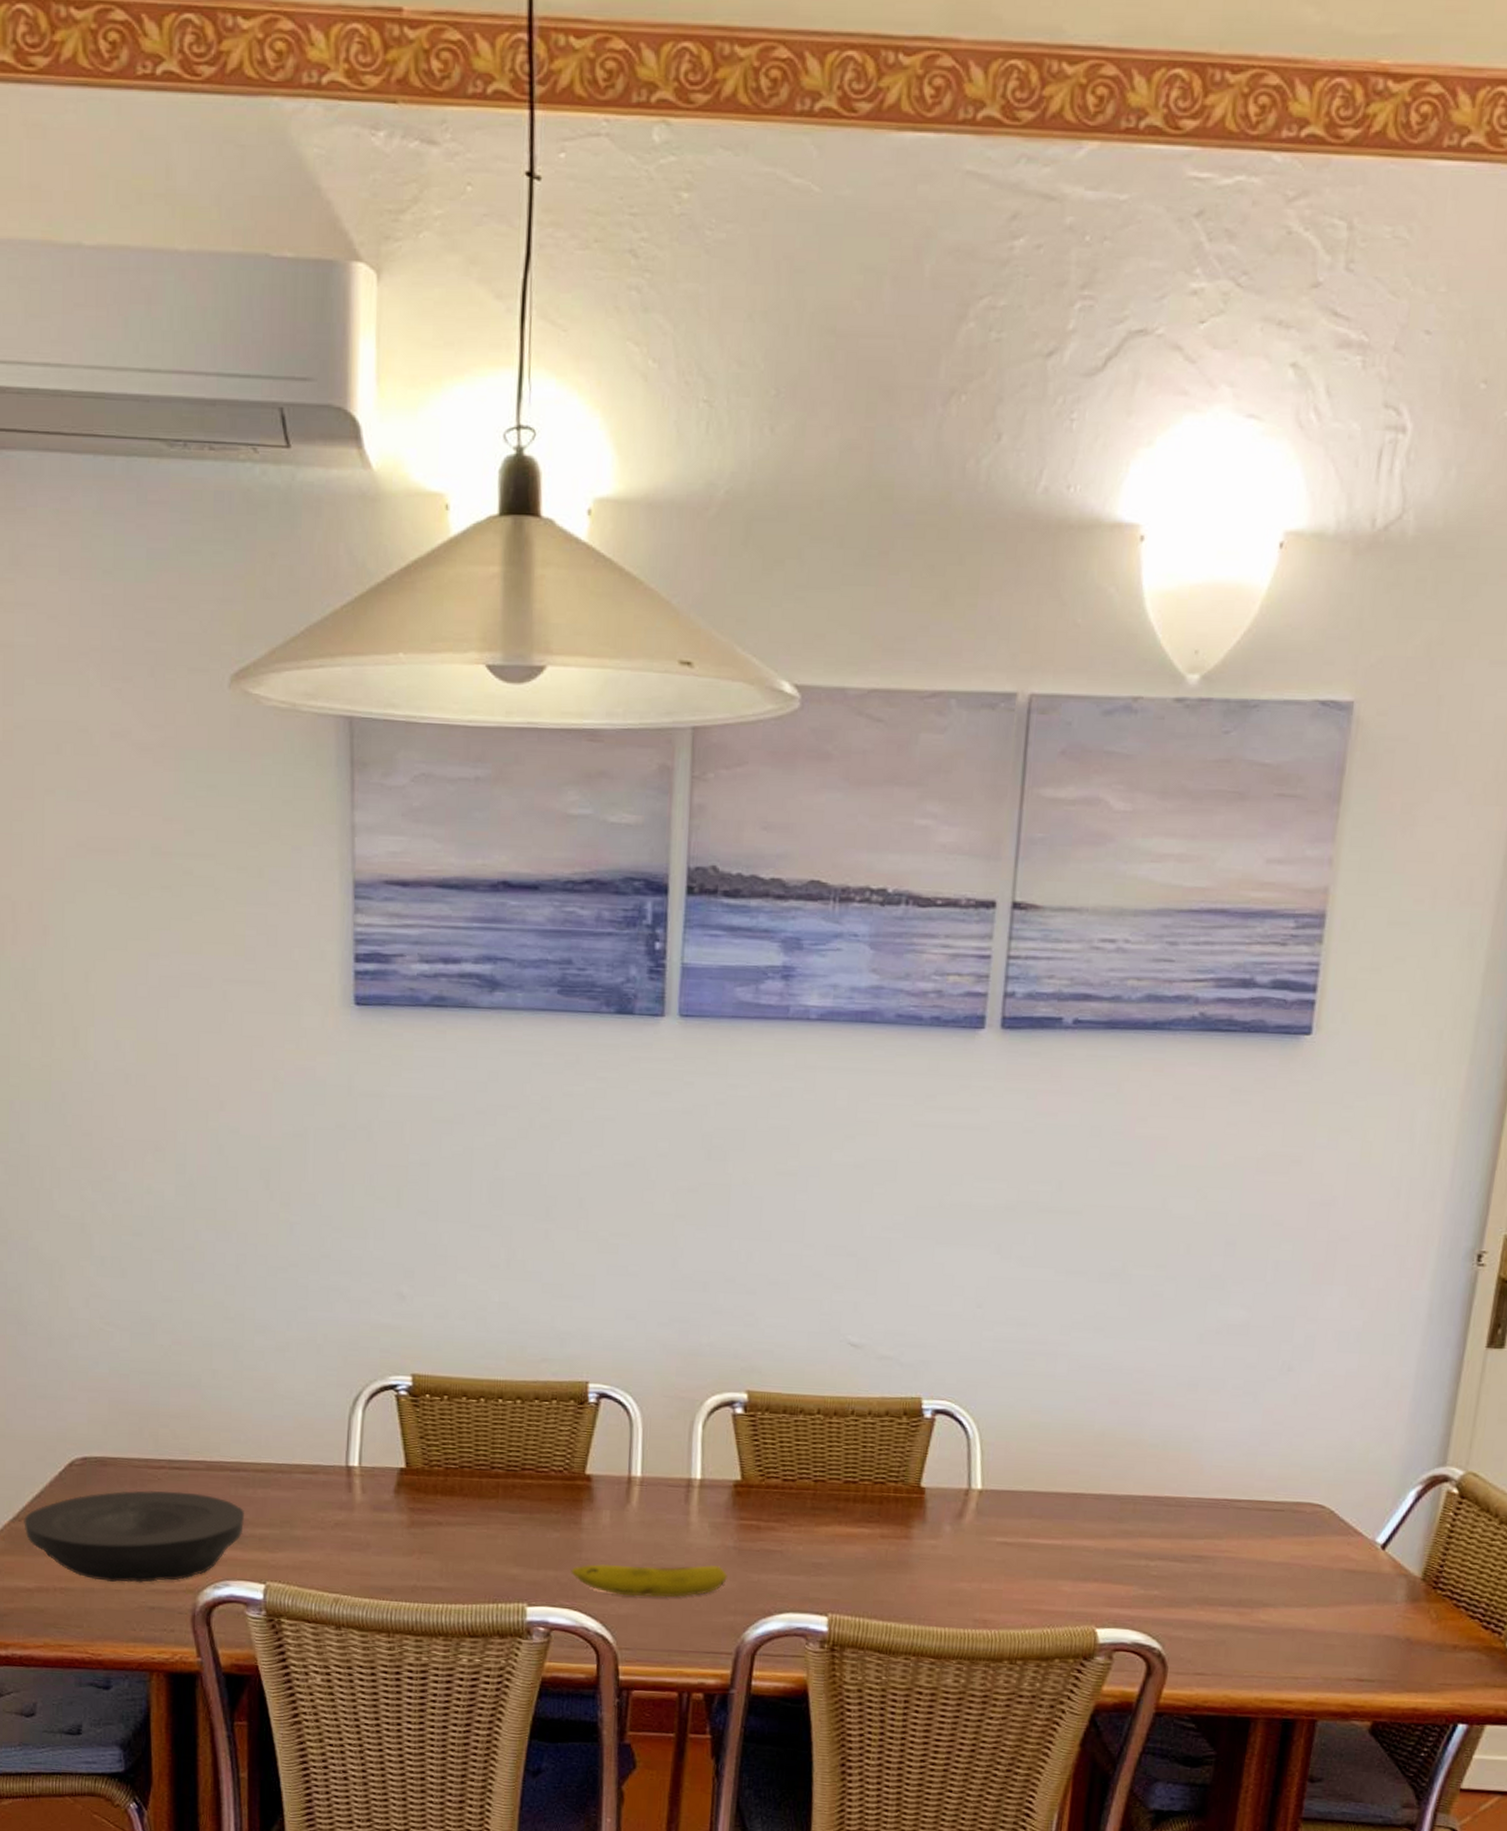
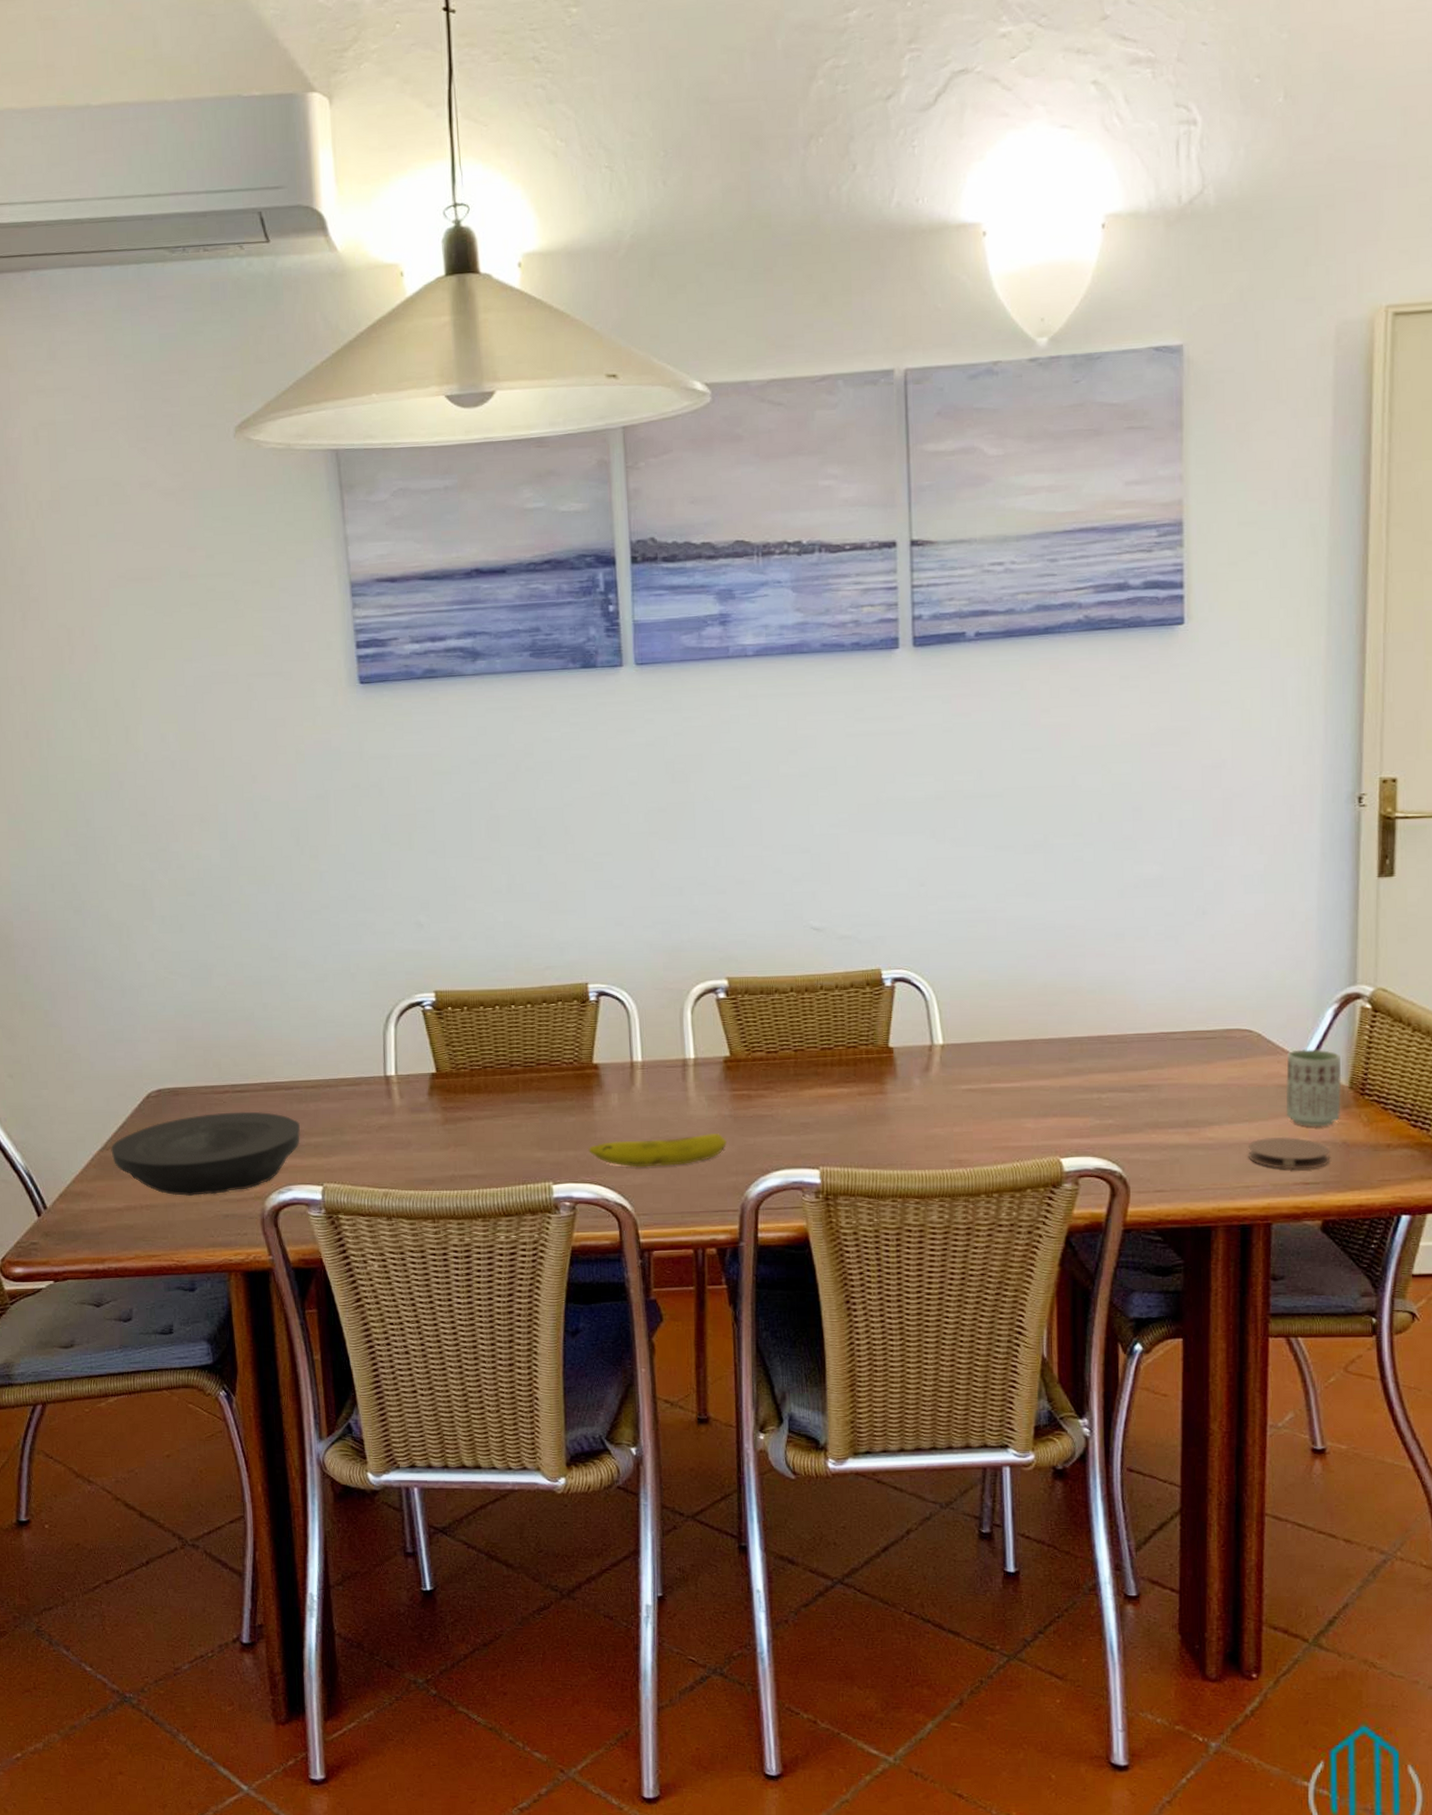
coaster: none [1301,1626,1391,1665] -> present [1247,1136,1329,1170]
cup: none [1350,1532,1417,1619] -> present [1285,1049,1342,1126]

